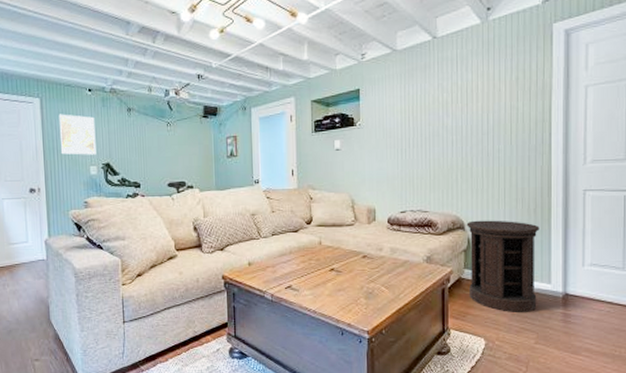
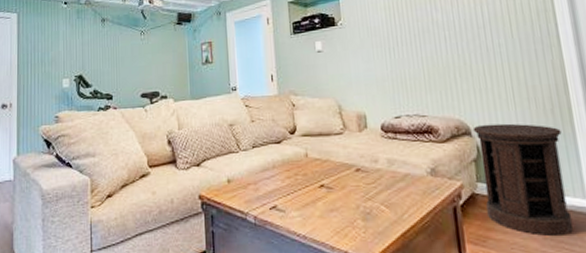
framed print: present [58,114,97,155] -> none [34,27,70,68]

